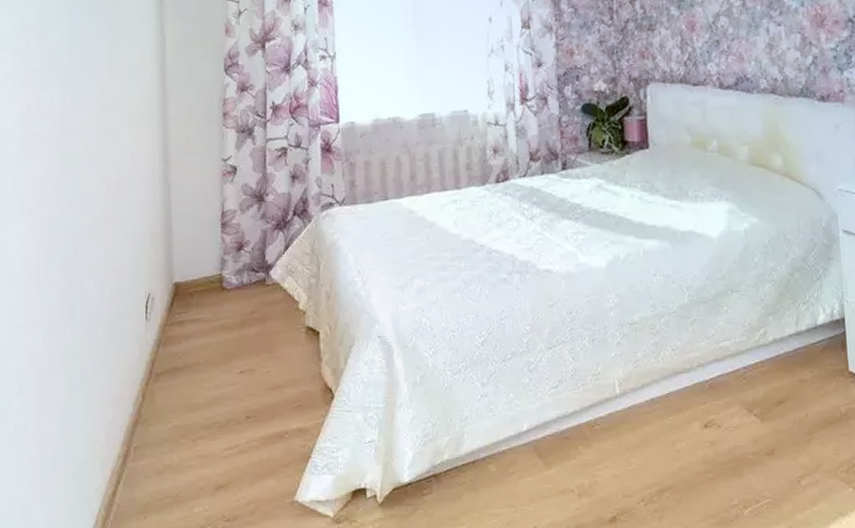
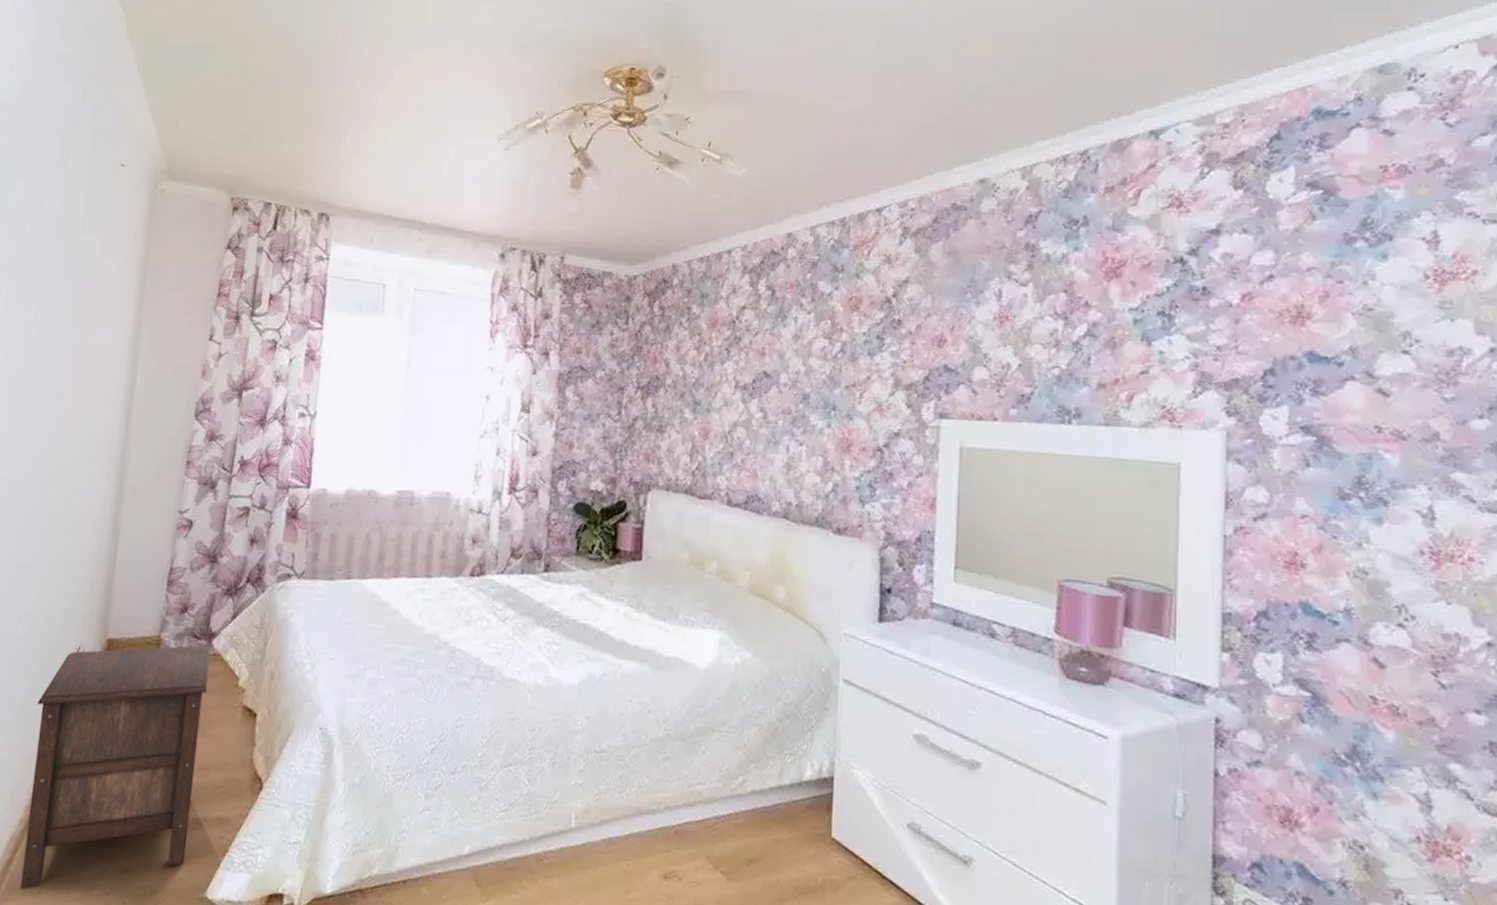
nightstand: none [119,277,273,517] -> present [20,645,210,890]

